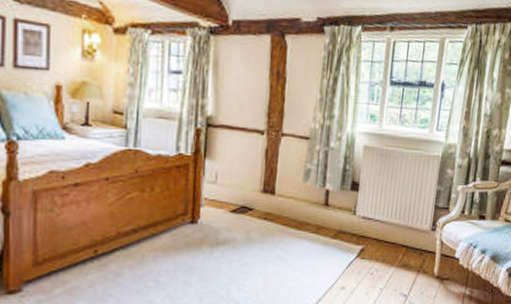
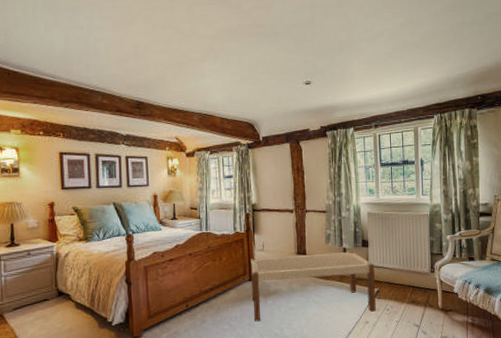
bench: none [193,193,363,279] -> present [250,252,376,322]

